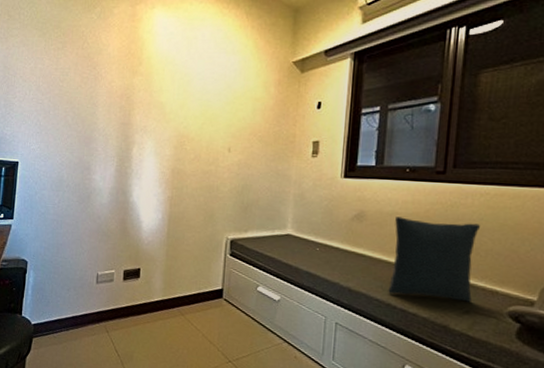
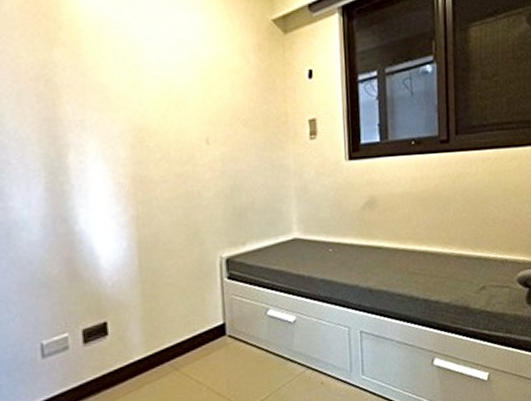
pillow: present [388,216,480,302] -> none [407,192,486,286]

